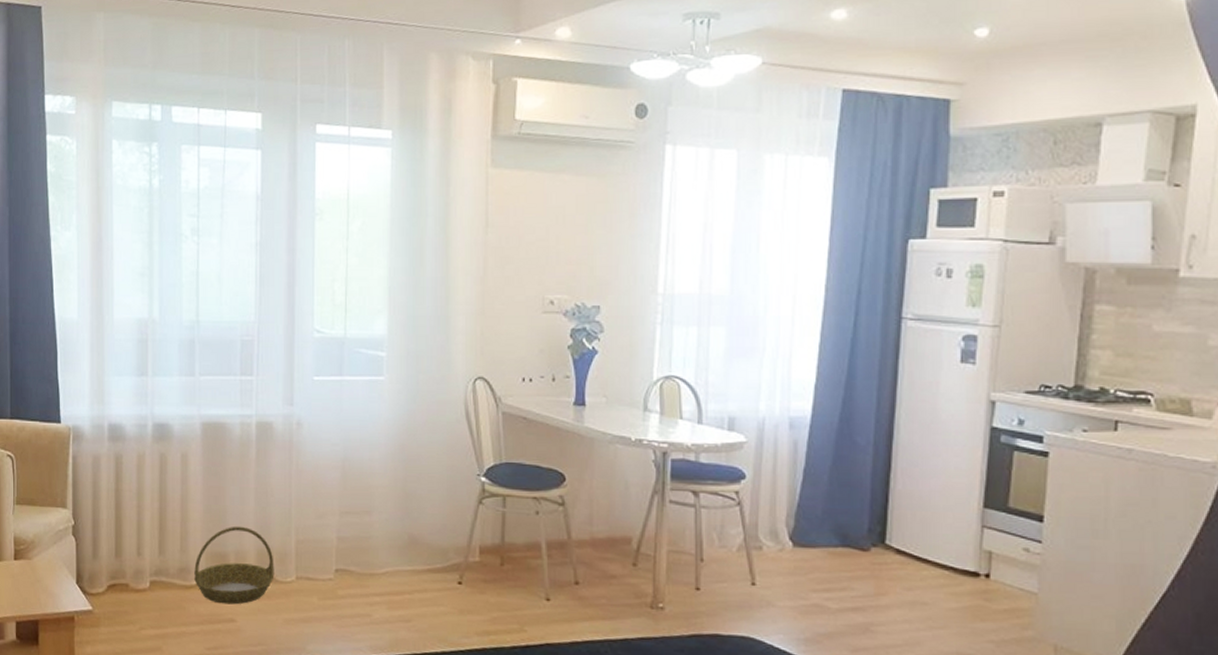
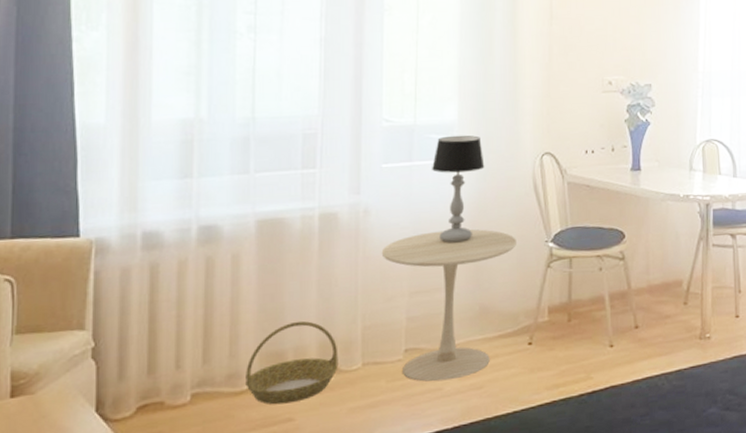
side table: none [313,451,447,608] -> present [381,229,516,382]
table lamp: none [362,351,415,466] -> present [432,135,485,243]

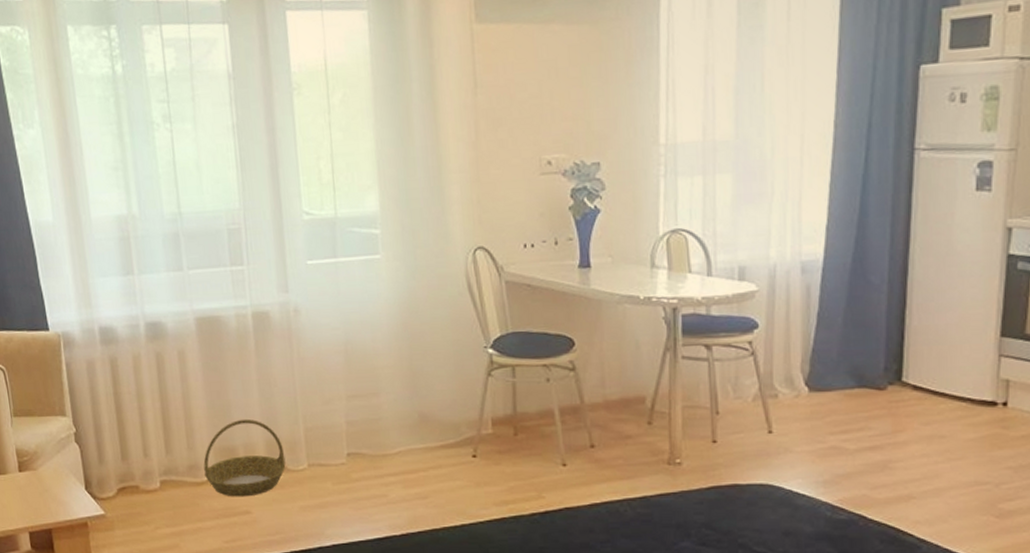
side table: present [381,229,516,382] -> none [315,332,453,488]
table lamp: present [432,135,485,243] -> none [357,228,413,346]

